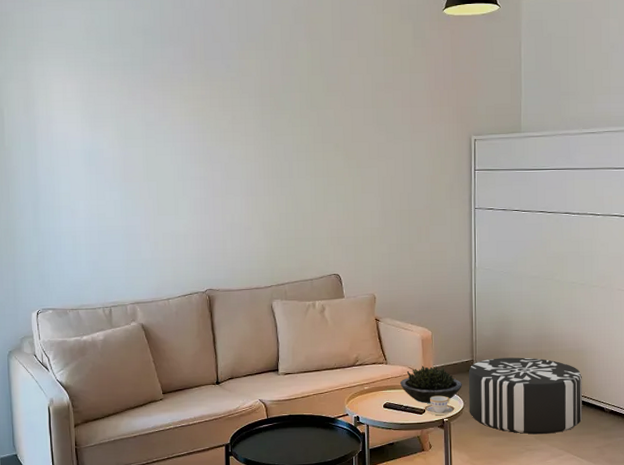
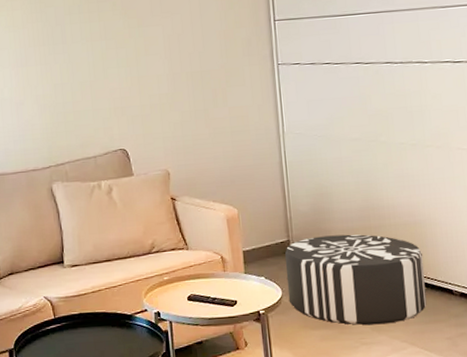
succulent plant: present [399,366,462,403] -> none [204,249,278,293]
teacup: present [424,395,455,416] -> none [235,283,272,308]

